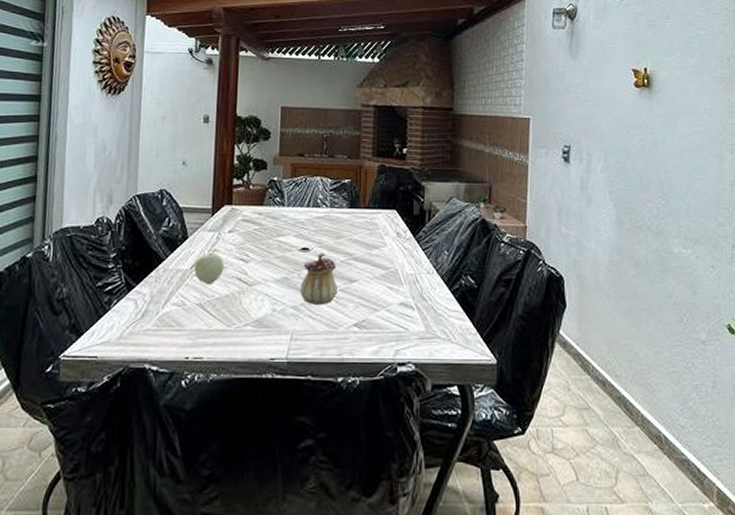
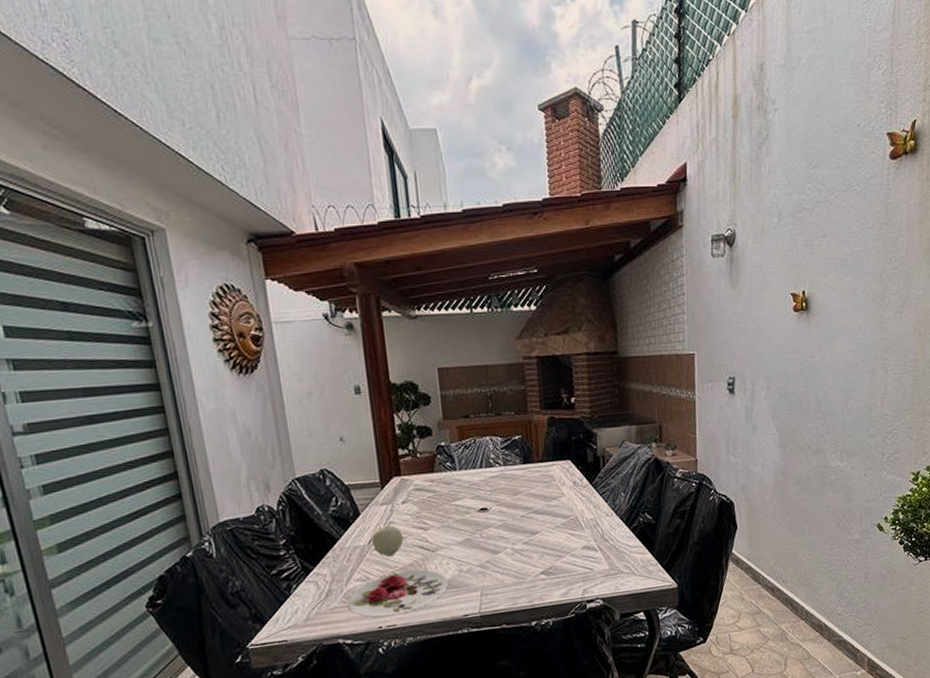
plate: none [160,302,261,347] -> present [347,570,449,618]
teapot: present [300,253,339,305] -> none [483,510,522,561]

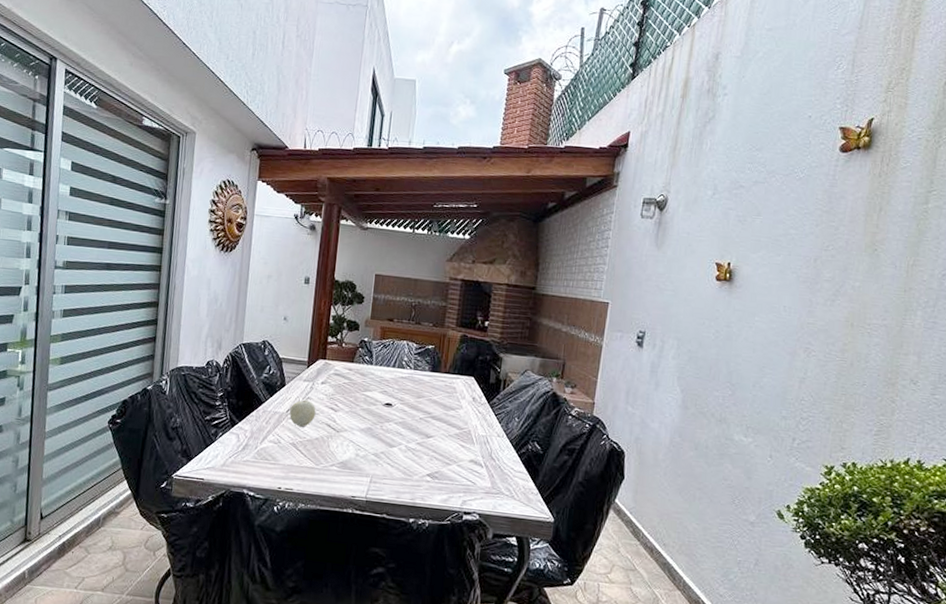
plate: present [347,570,449,618] -> none [257,443,345,481]

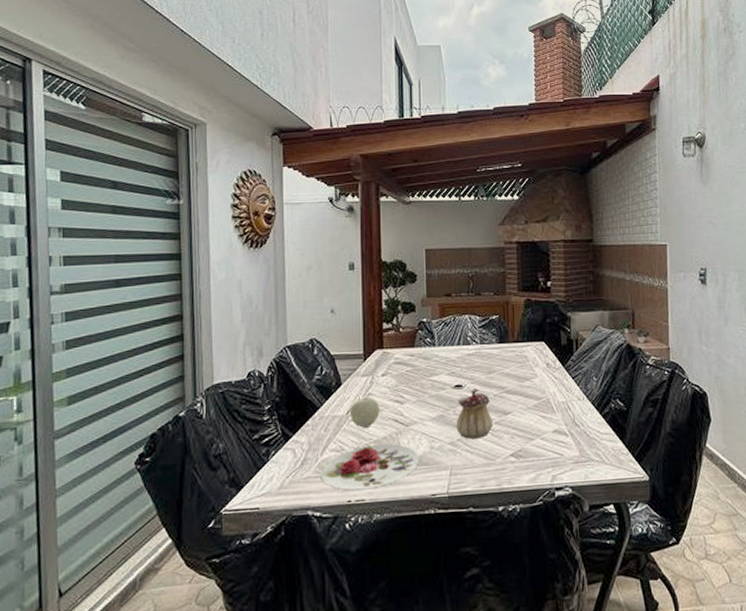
plate: none [257,443,345,481] -> present [320,443,420,491]
teapot: none [381,409,416,455] -> present [456,388,494,439]

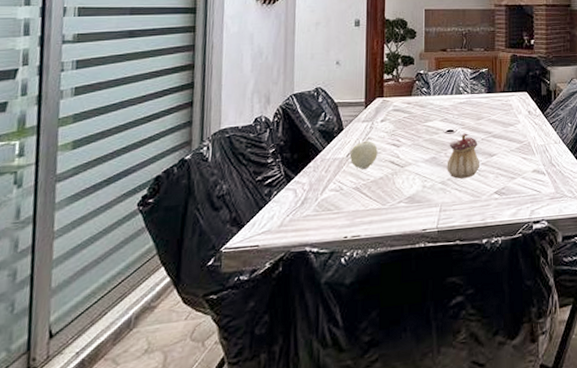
plate: present [320,443,420,491] -> none [319,183,413,228]

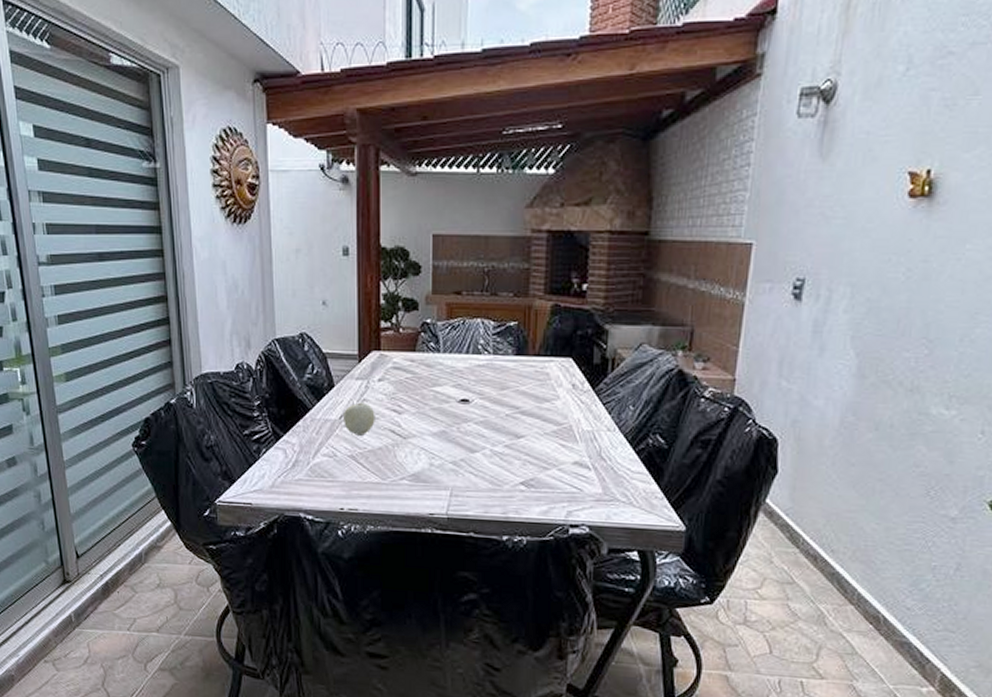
teapot: present [447,133,481,179] -> none [459,405,503,461]

